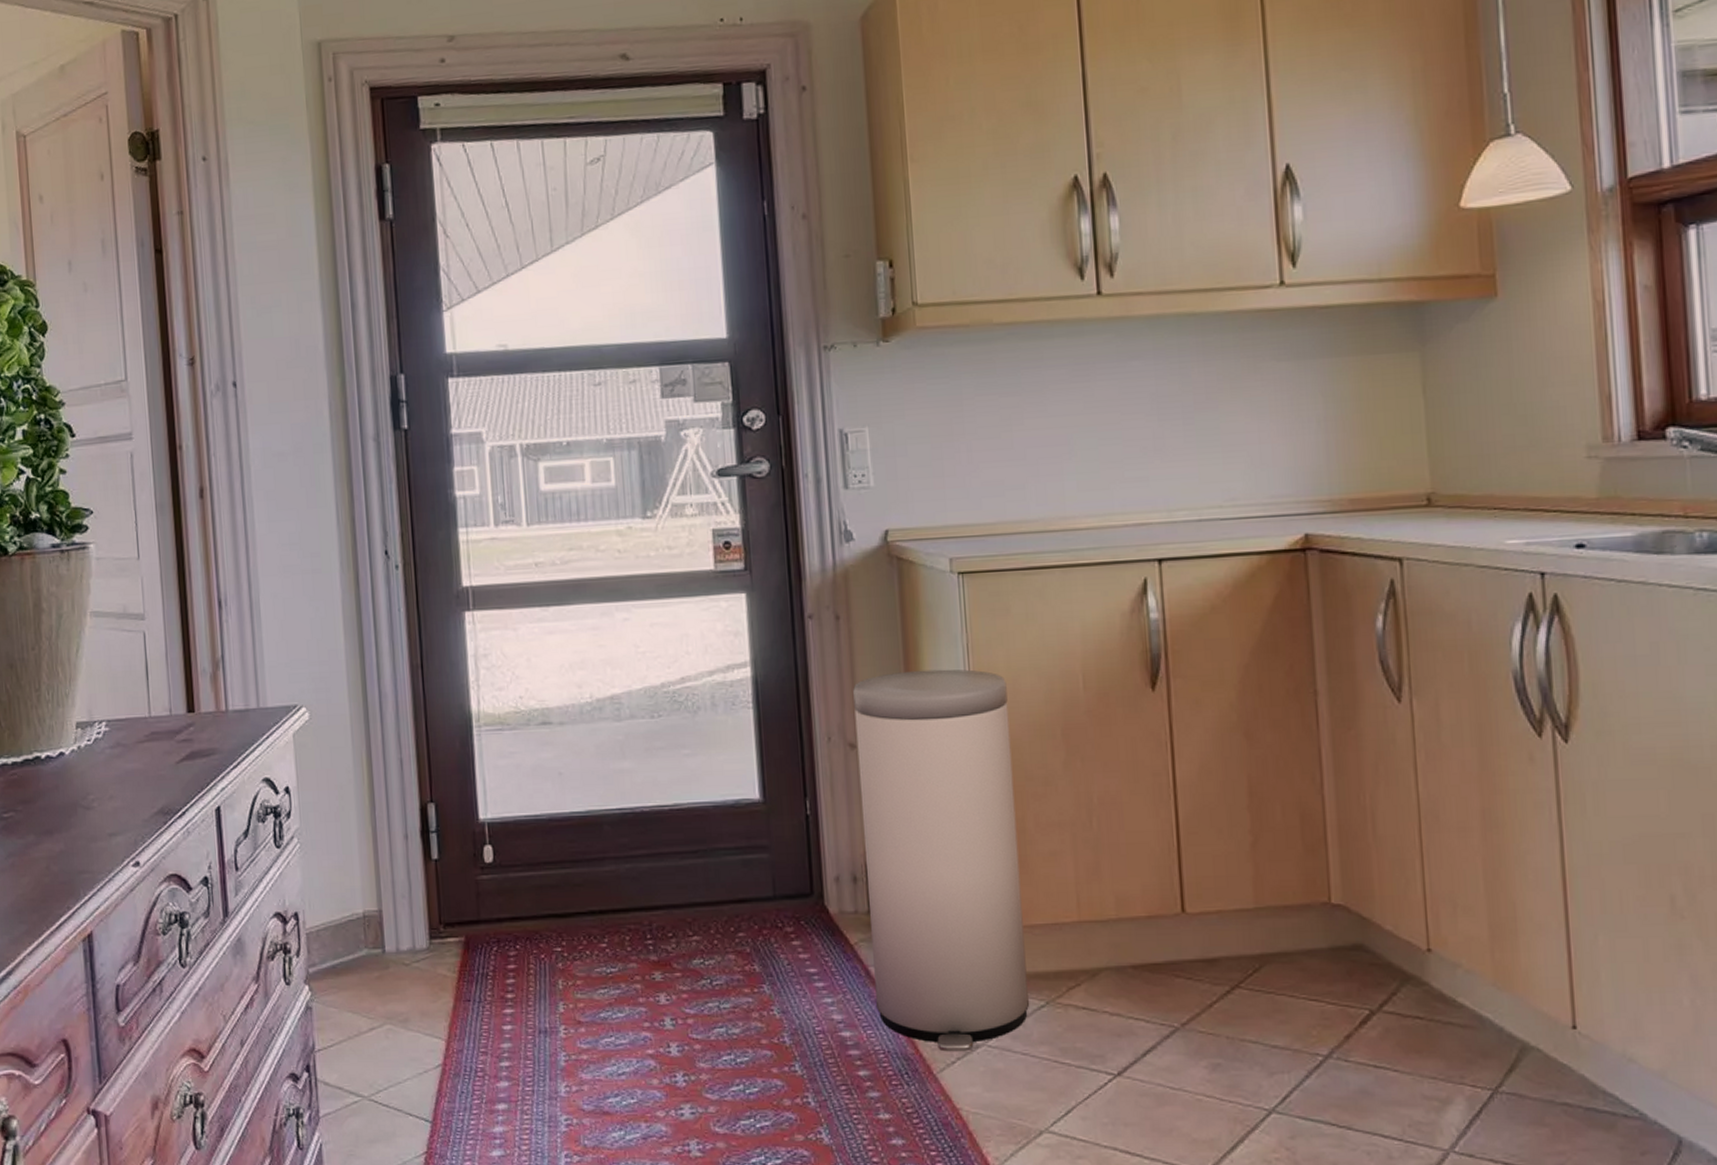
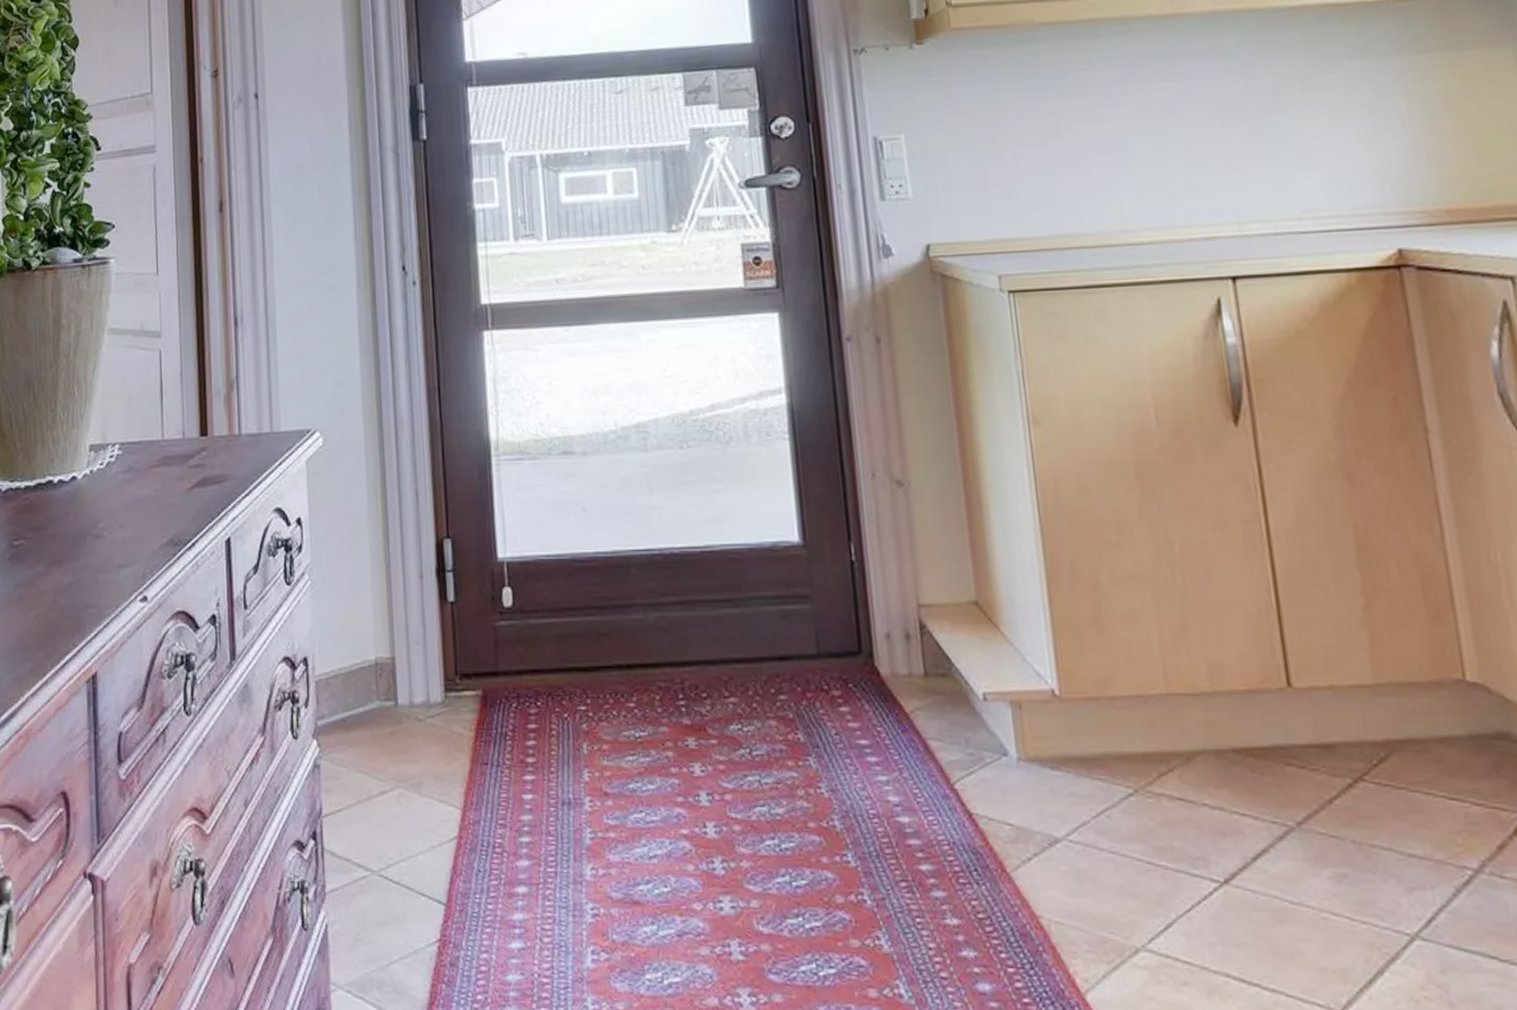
pedal bin: present [853,669,1030,1052] -> none [898,398,1116,847]

